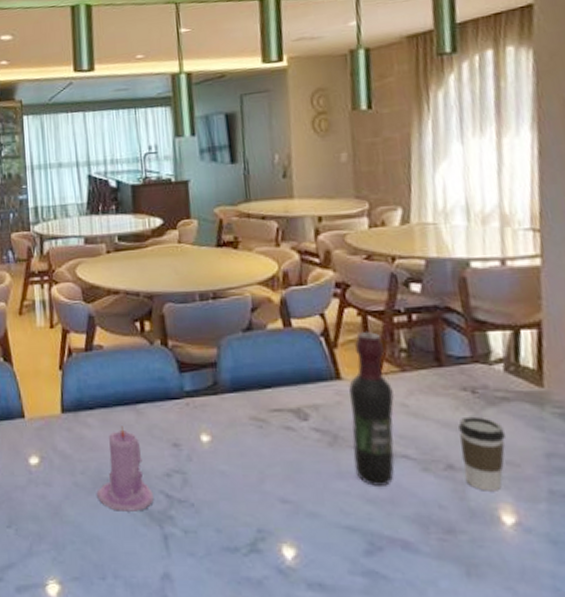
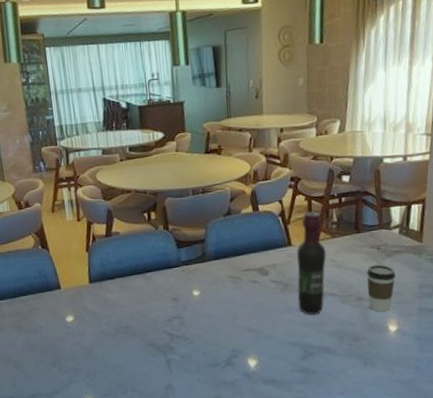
candle: present [96,426,154,512] -> none [117,289,160,348]

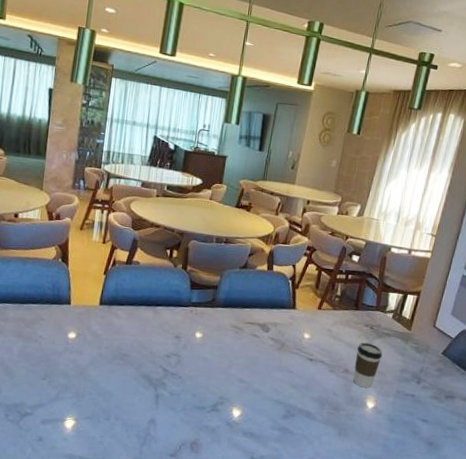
wine bottle: present [297,211,326,315] -> none [290,281,327,378]

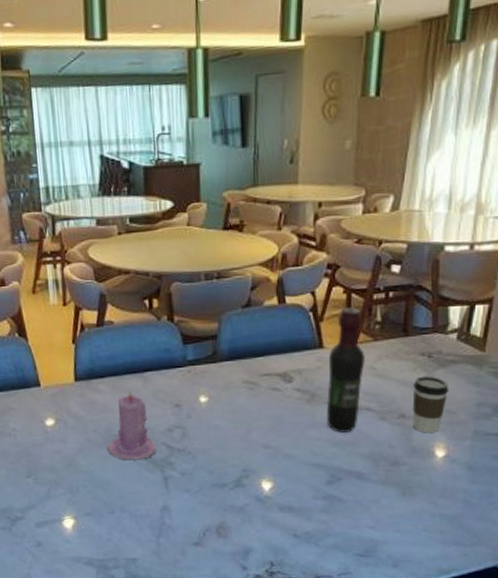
candle: none [114,319,155,378] -> present [106,391,157,461]
wine bottle: none [290,281,327,378] -> present [326,307,365,433]

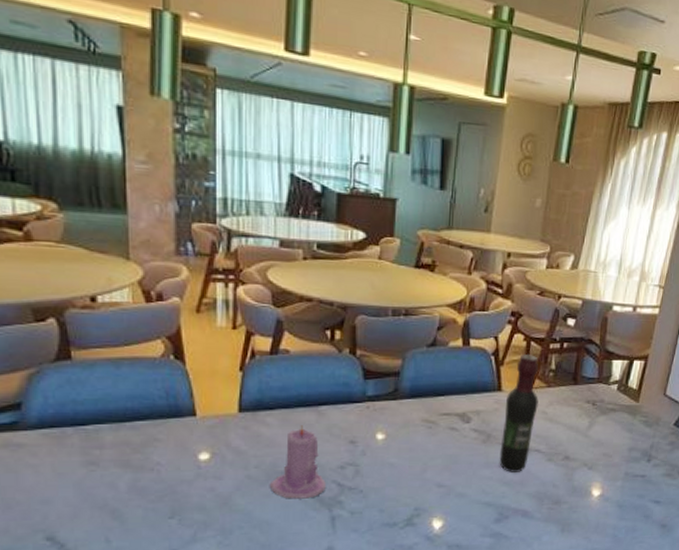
coffee cup: present [412,376,450,433] -> none [575,422,608,474]

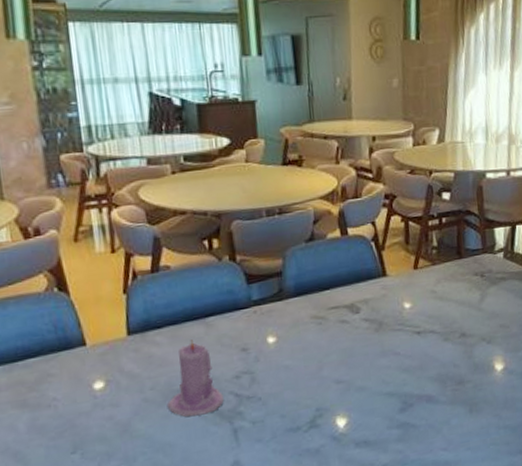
wine bottle: present [499,354,539,472] -> none [393,235,426,358]

